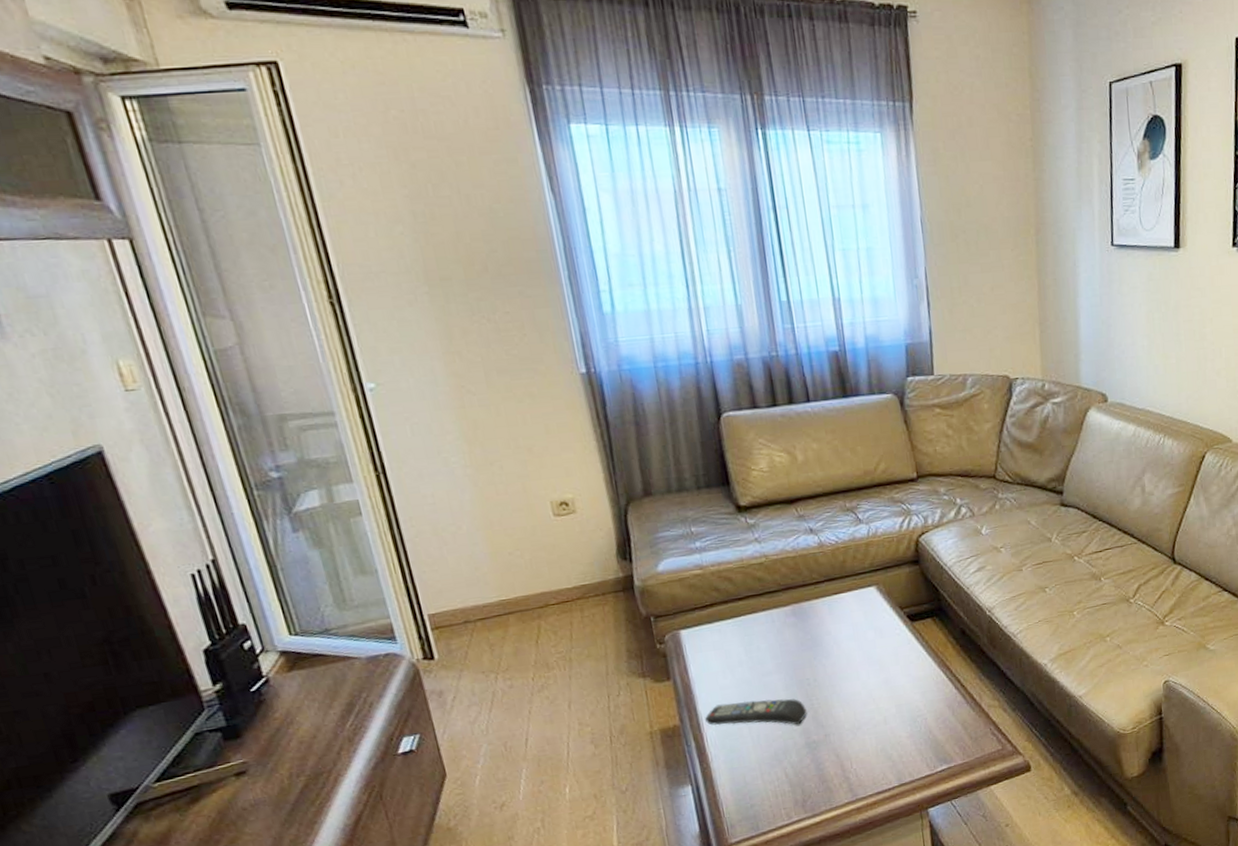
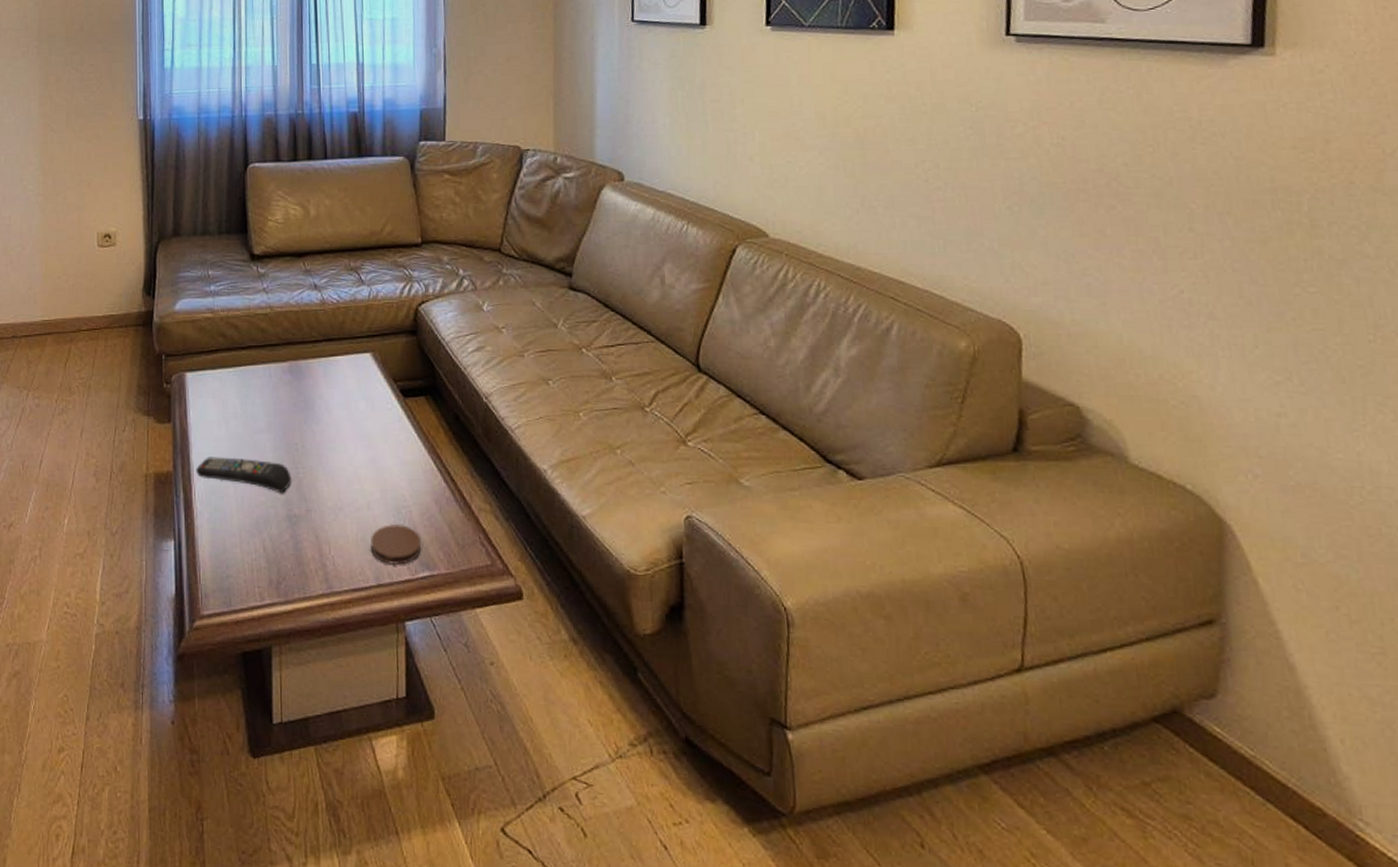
coaster: none [889,731,939,766] -> present [370,523,422,565]

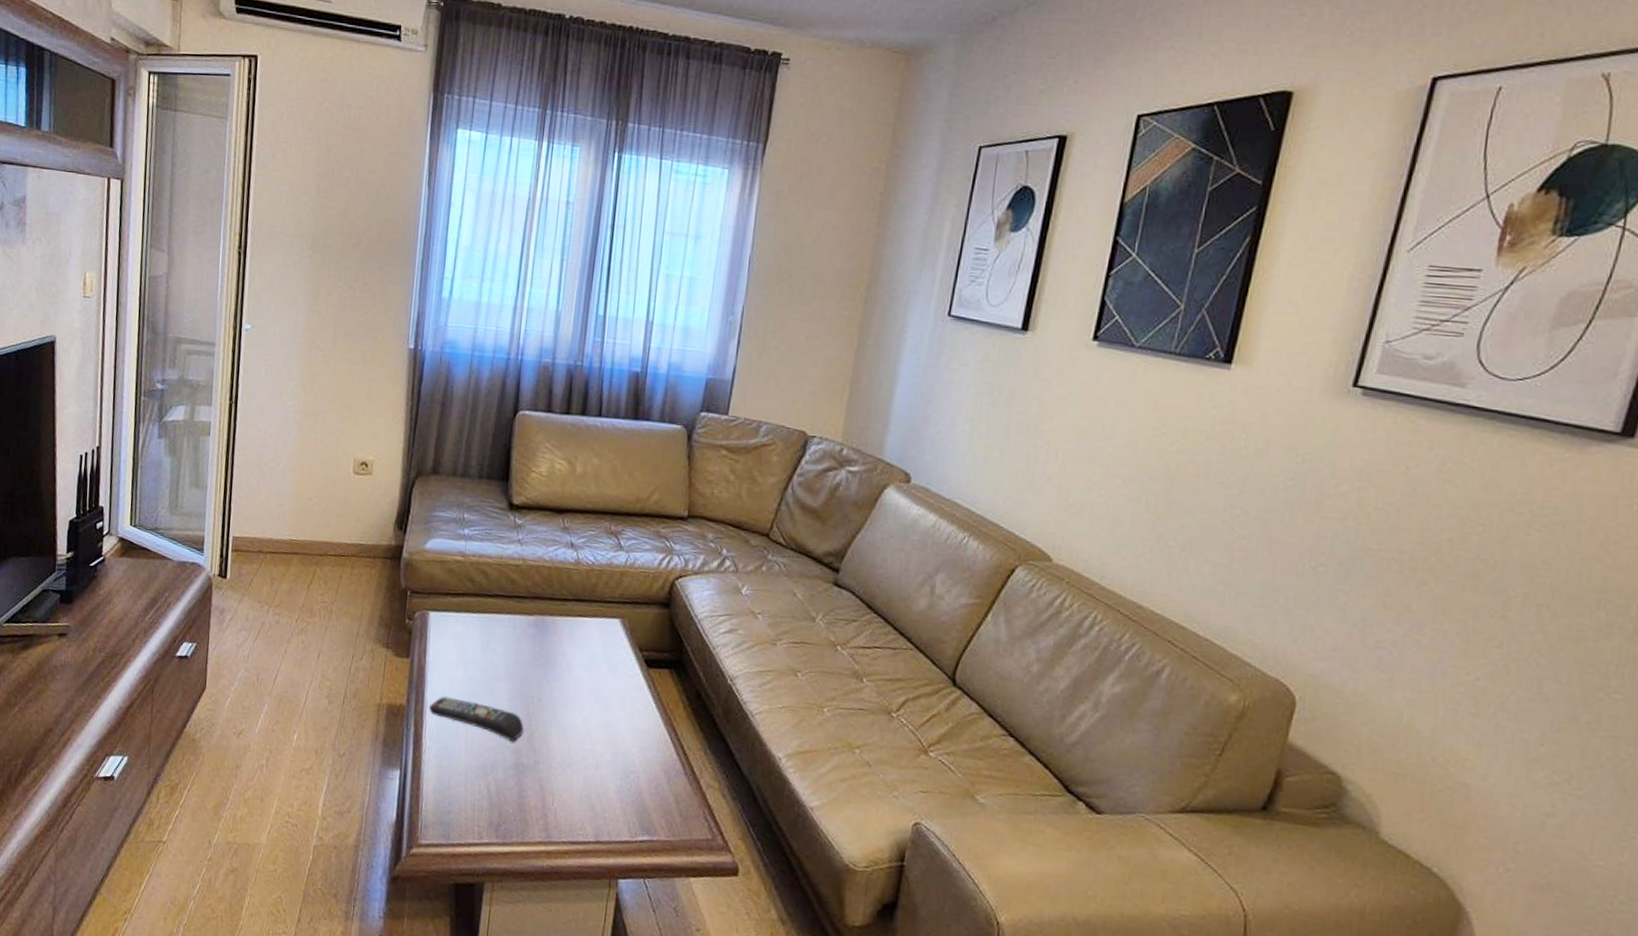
coaster: present [370,523,422,565] -> none [593,787,646,826]

